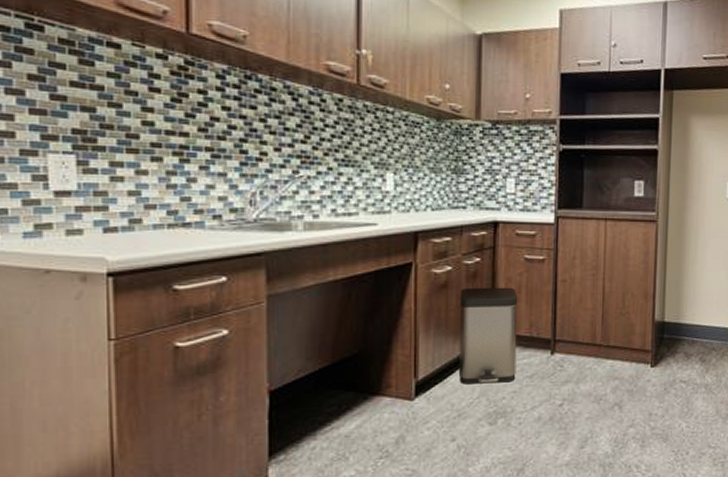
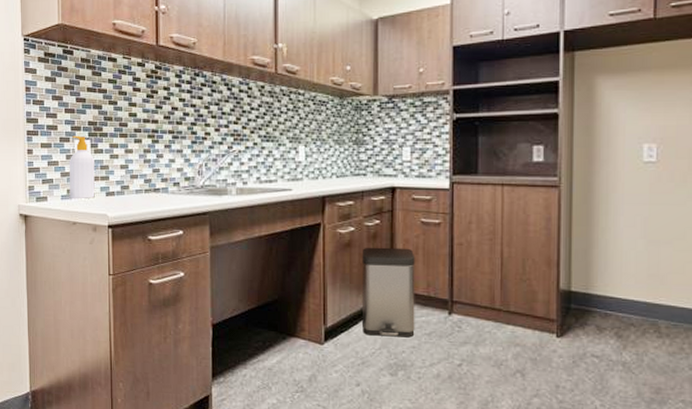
soap bottle: none [36,147,84,238] -> present [69,135,95,200]

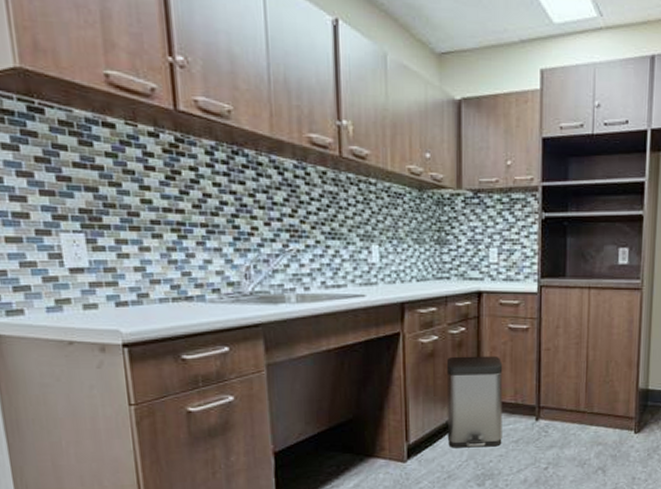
soap bottle: present [69,135,95,200] -> none [53,227,99,312]

